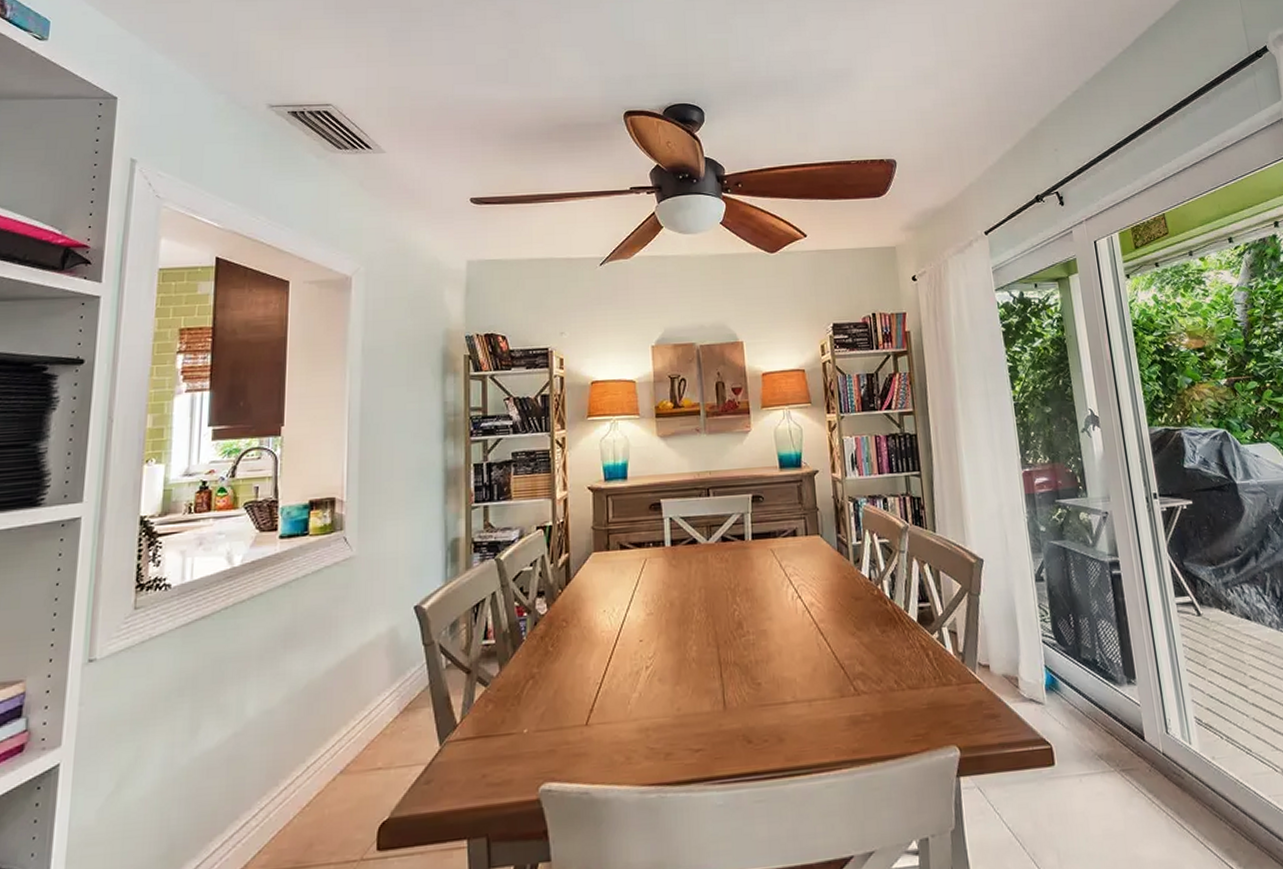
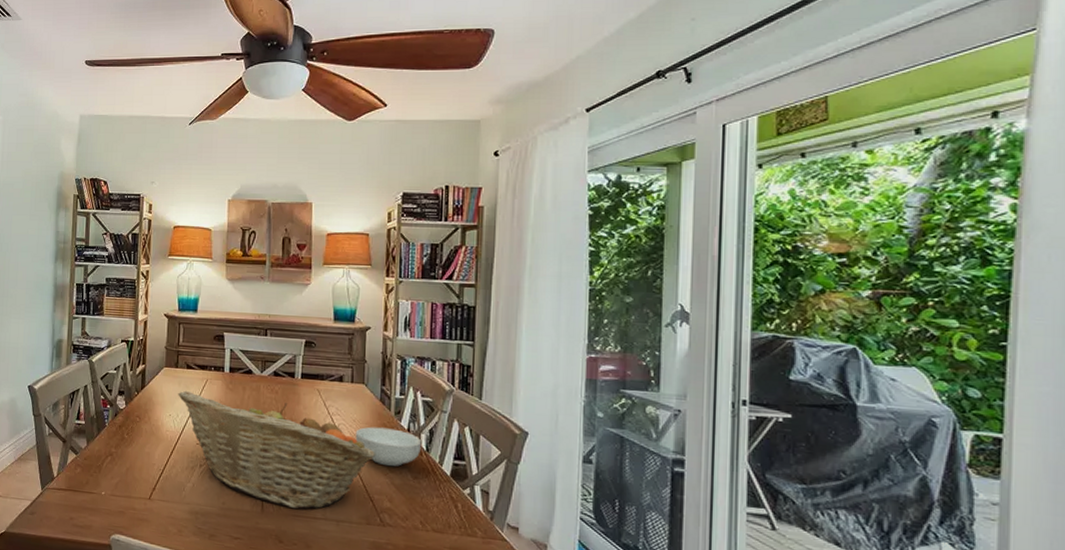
fruit basket: none [612,571,840,698] -> present [178,390,375,510]
cereal bowl: none [816,580,886,624] -> present [355,426,422,467]

